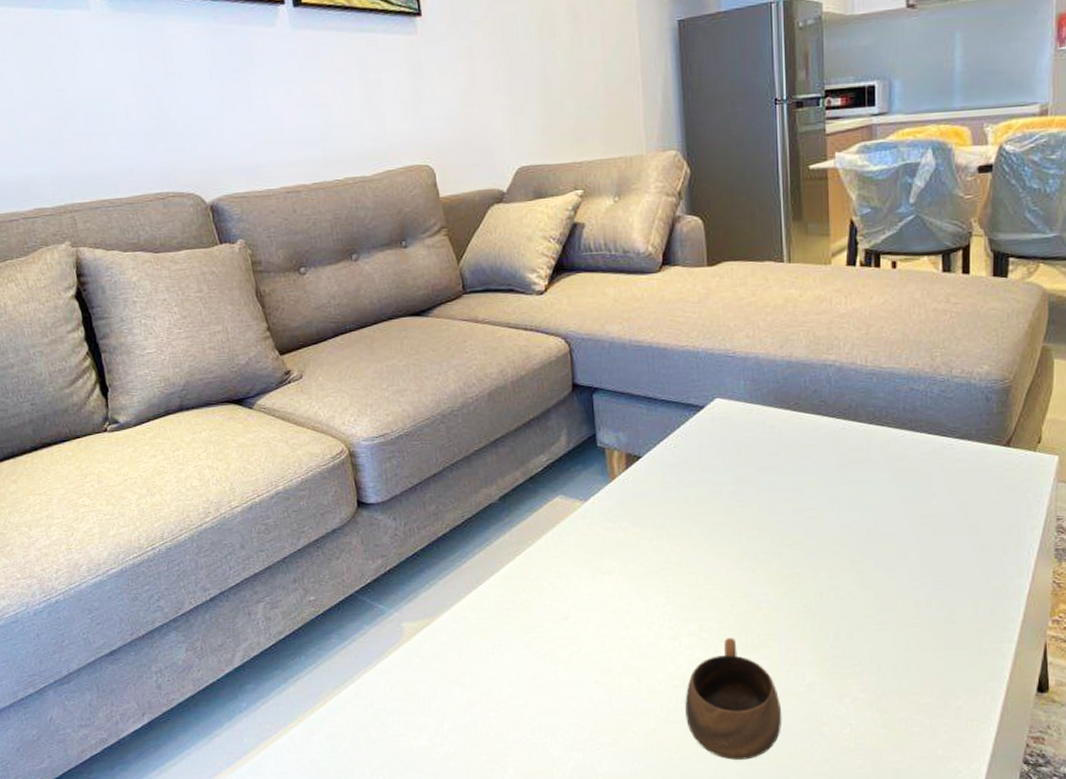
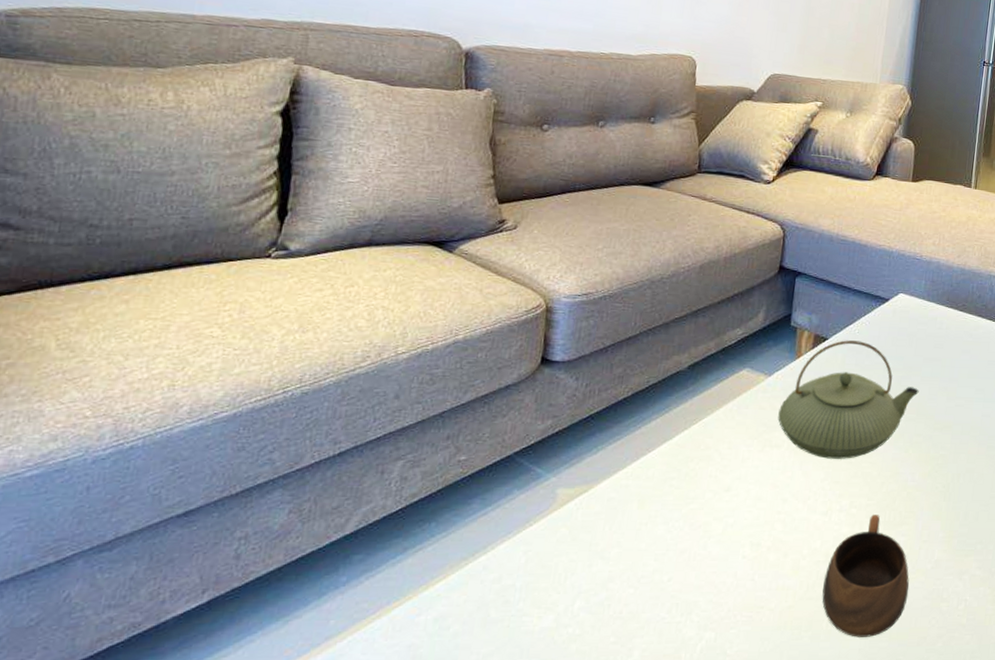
teapot: none [602,456,758,583] -> present [778,340,919,459]

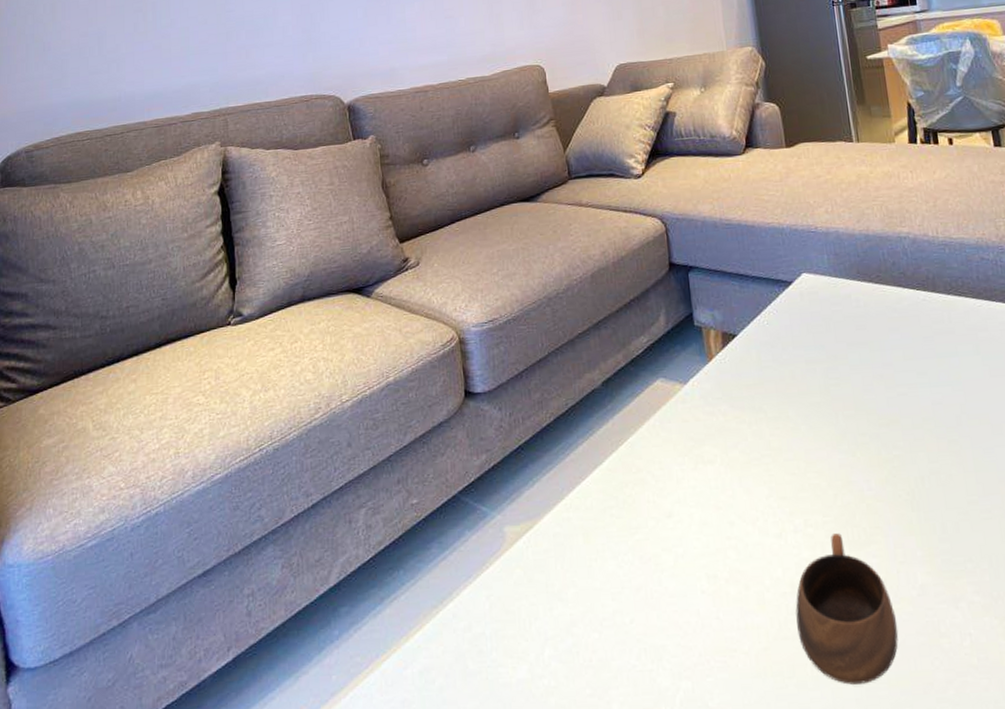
teapot: present [778,340,919,459] -> none [703,333,851,472]

